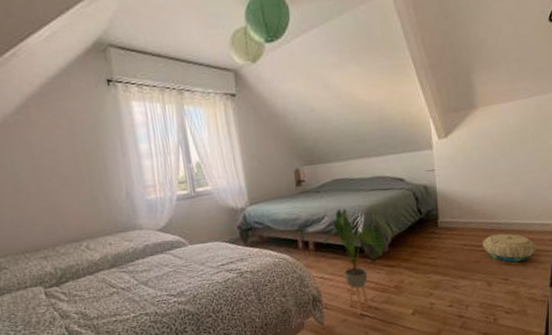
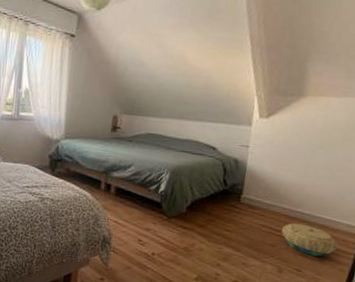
house plant: present [324,208,391,315] -> none [125,161,193,266]

